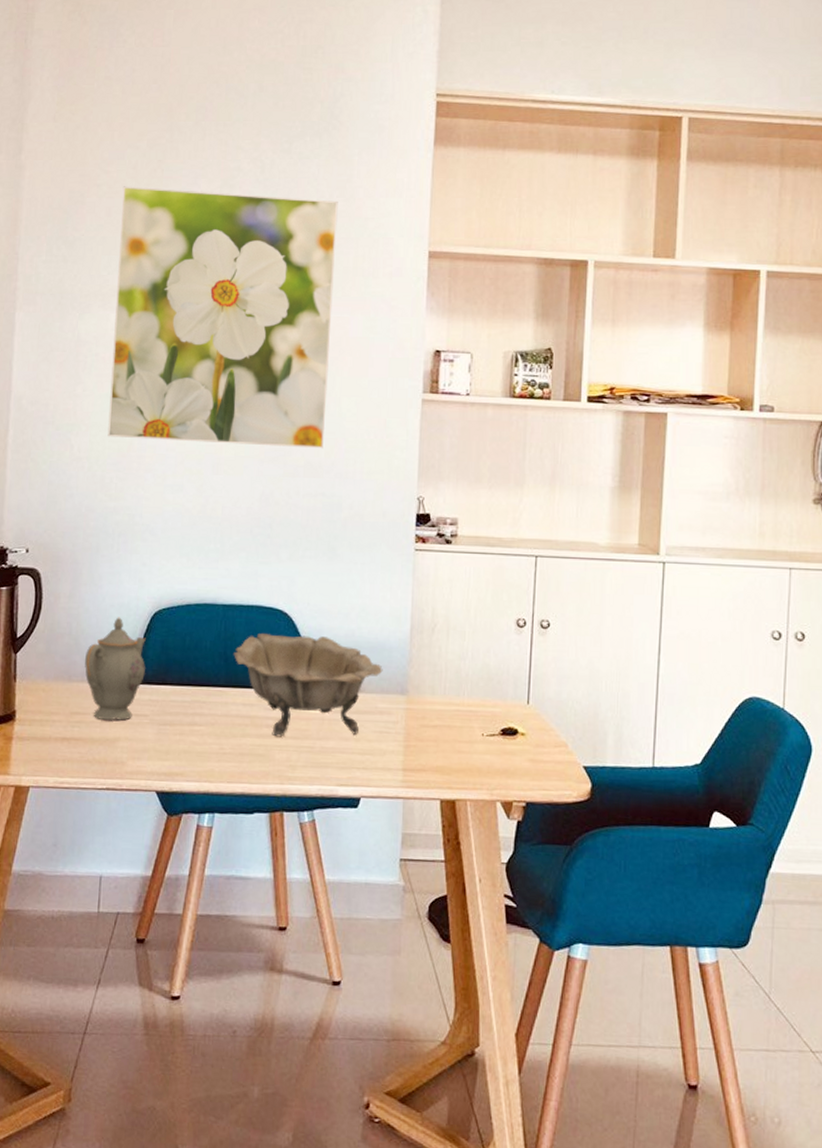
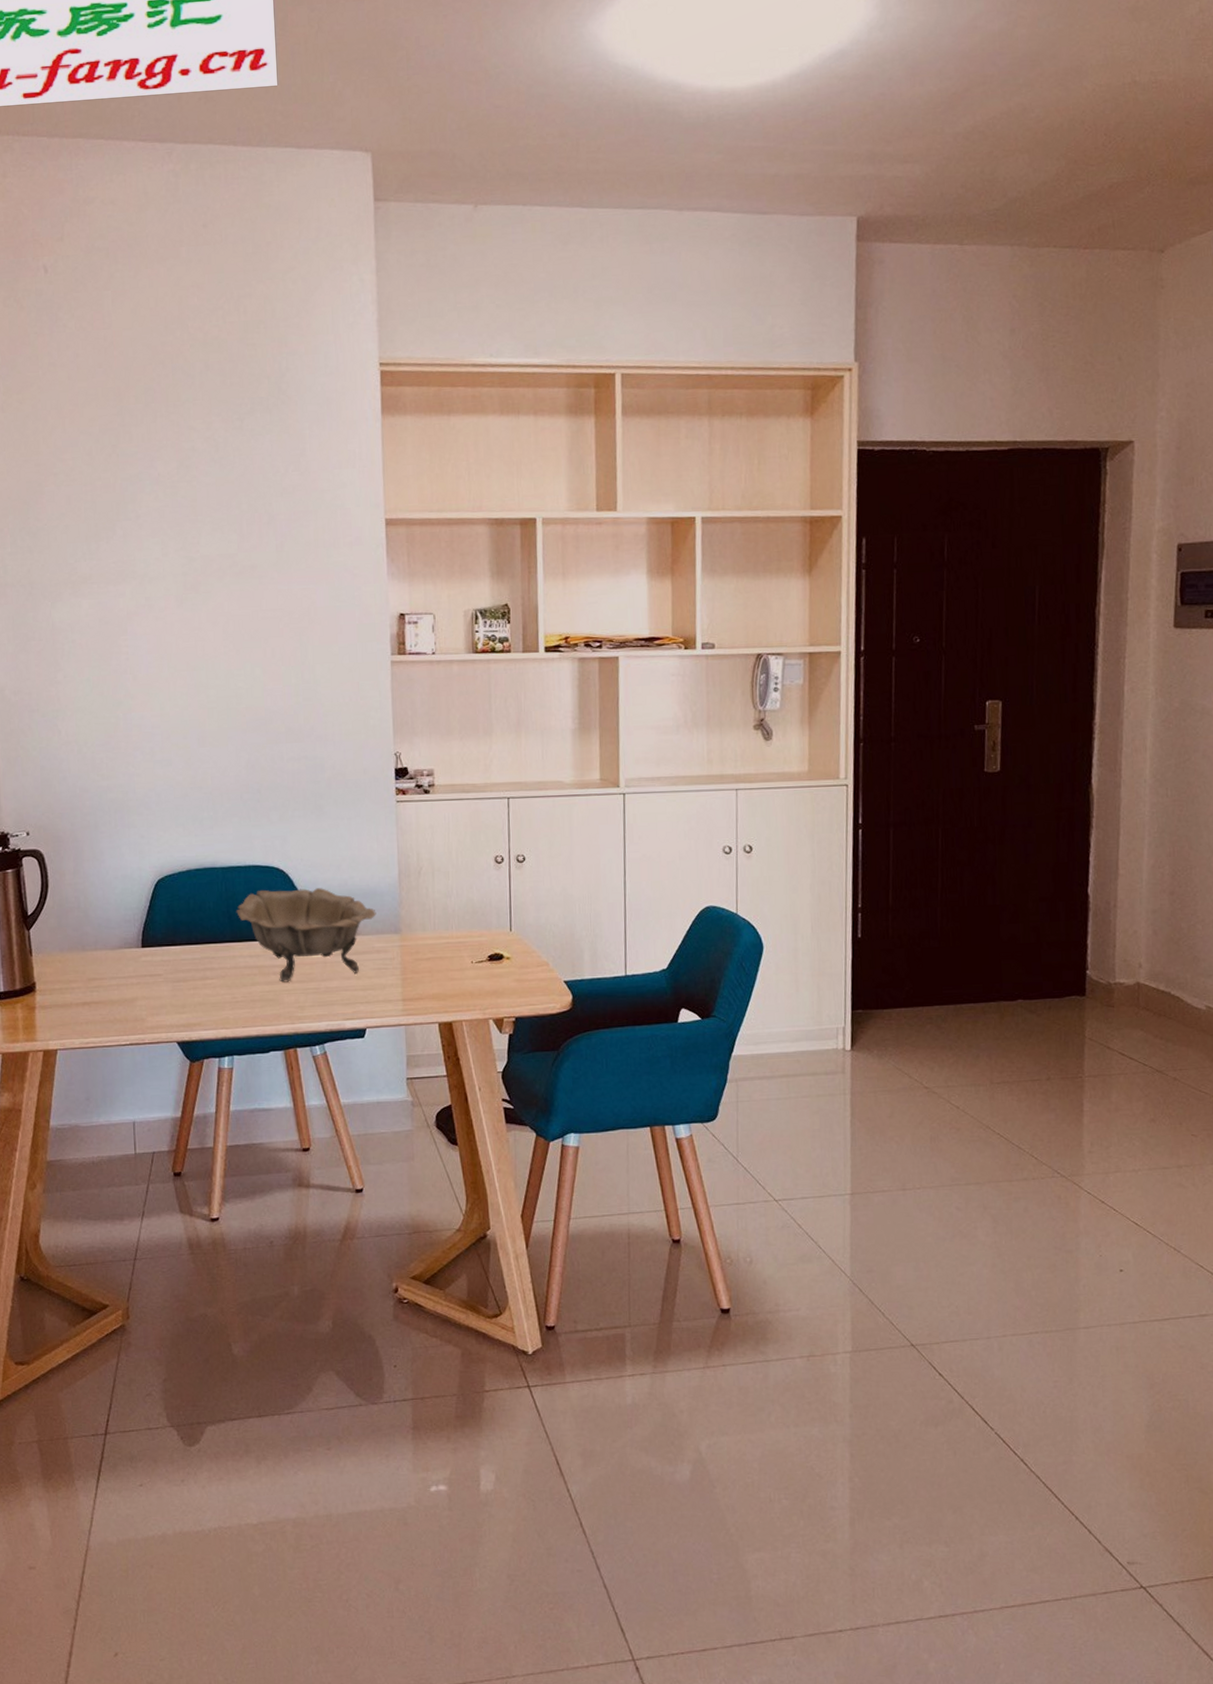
teapot: present [84,617,146,721] -> none [95,887,155,983]
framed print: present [107,186,338,449] -> none [80,473,302,720]

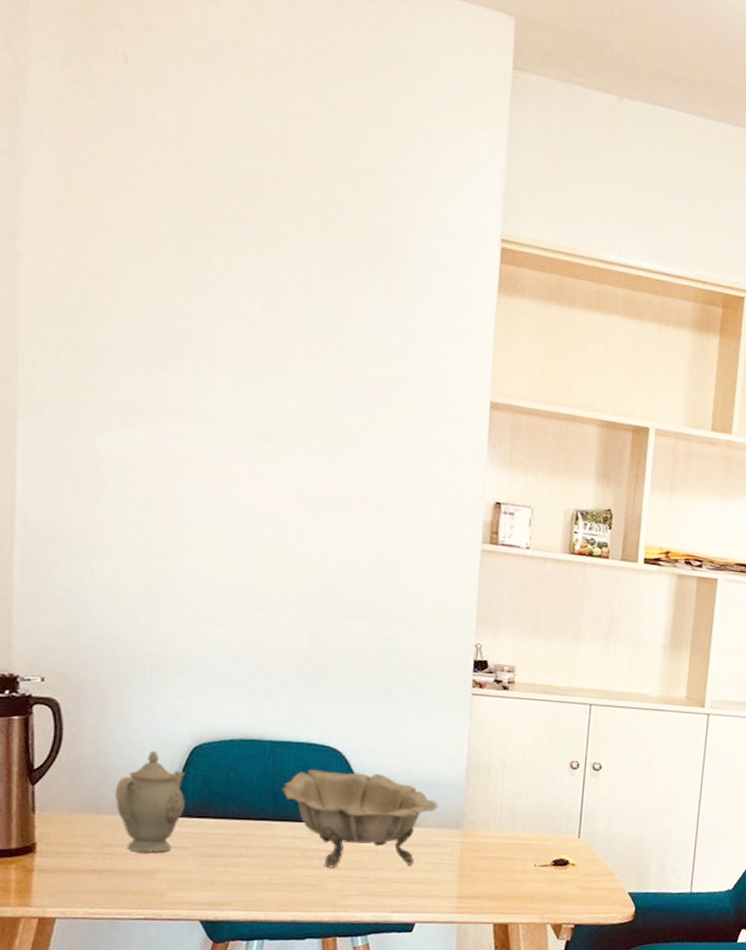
teapot: none [95,887,155,983] -> present [114,750,185,853]

